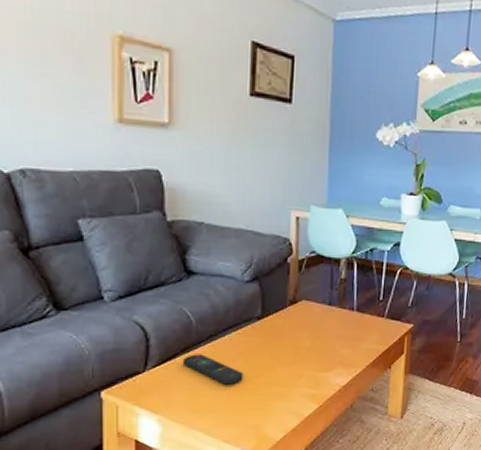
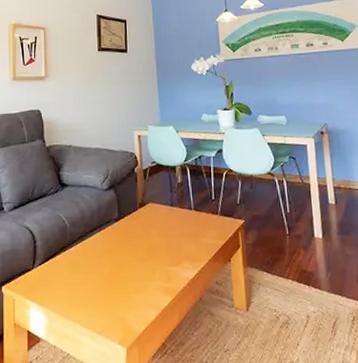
remote control: present [182,354,243,385] -> none [61,252,108,280]

